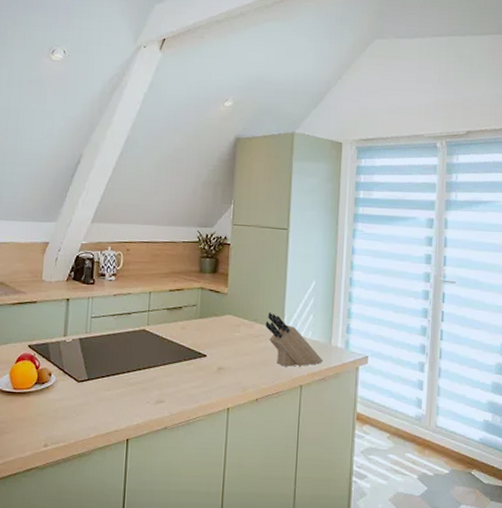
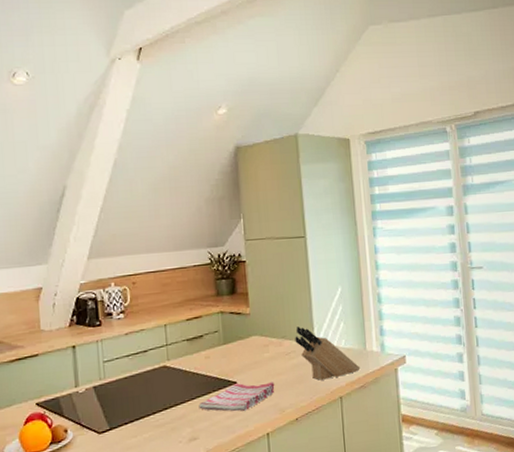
dish towel: none [169,357,241,383] -> present [199,382,275,412]

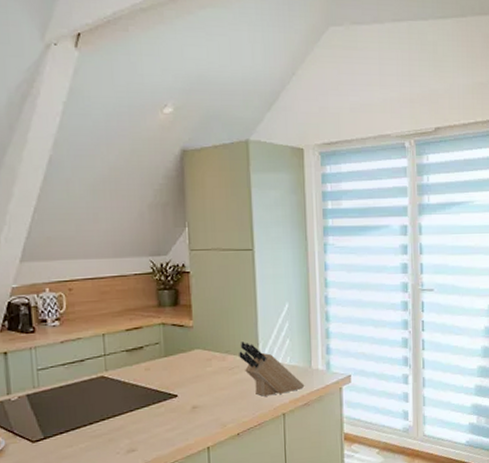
dish towel: present [199,382,275,412] -> none [137,396,217,425]

